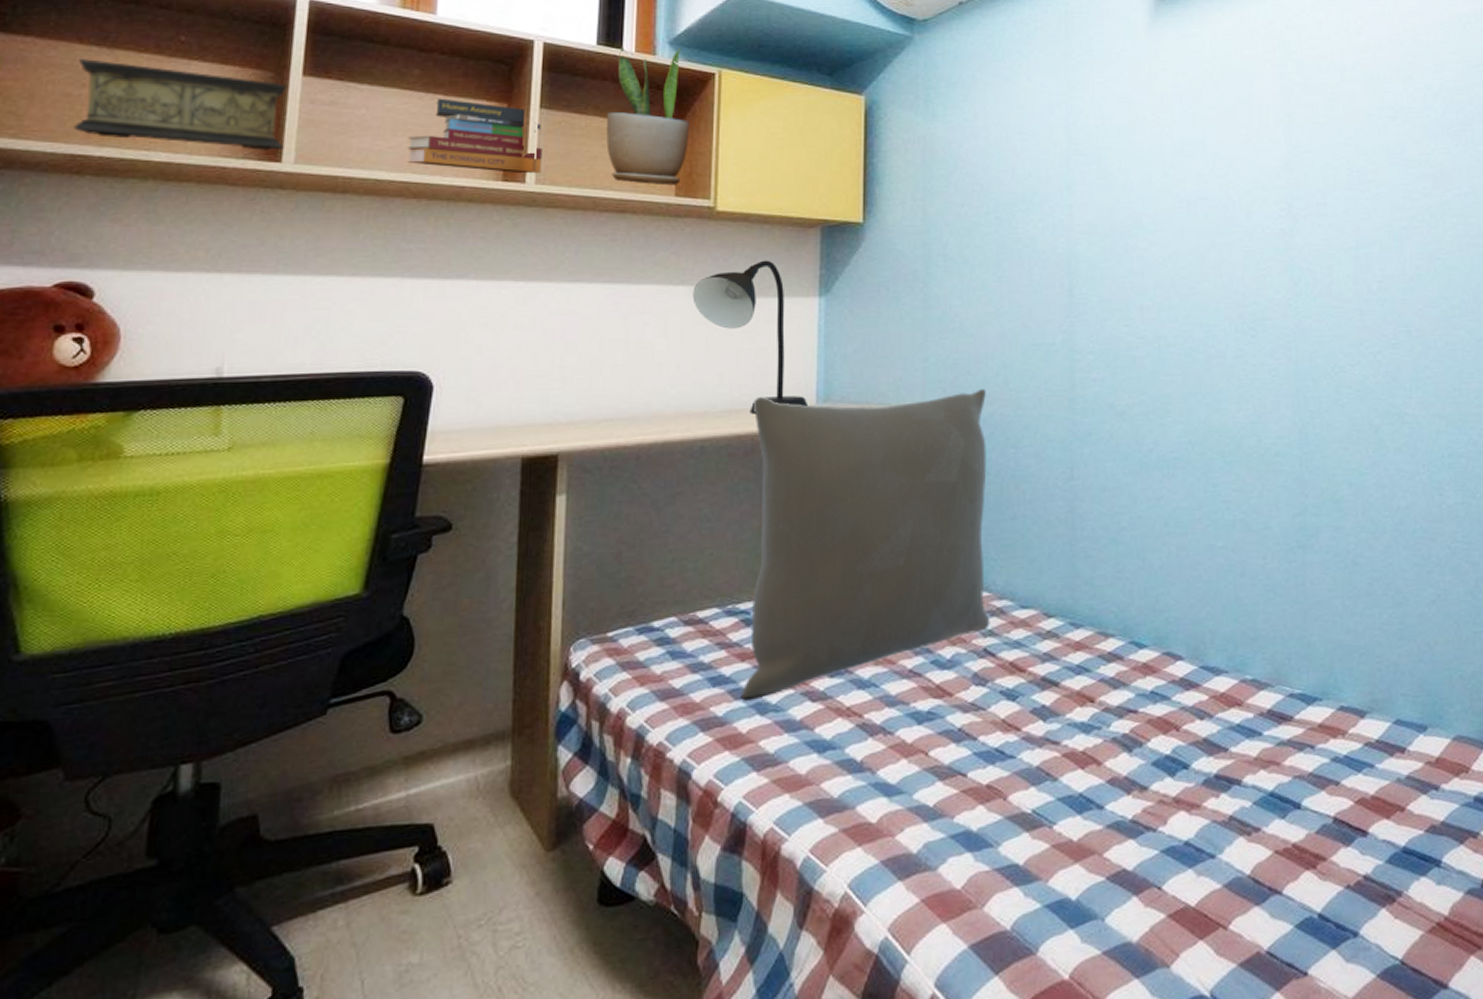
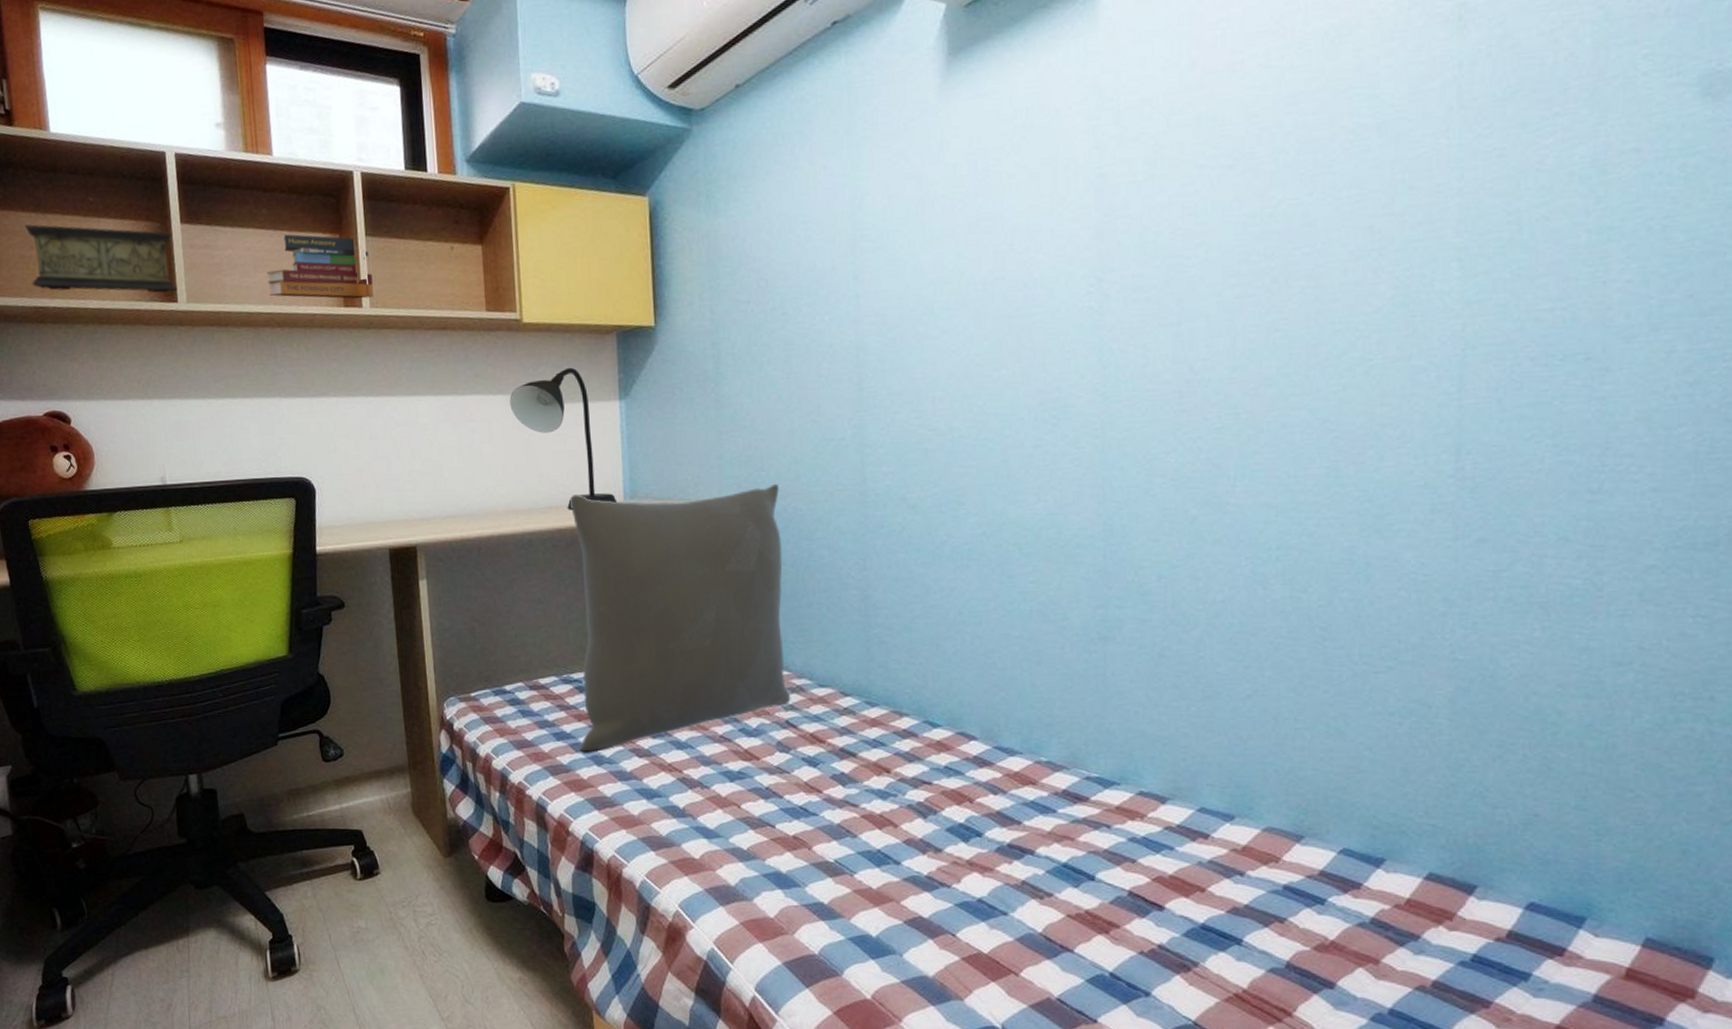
potted plant: present [606,47,689,186] -> none [421,164,493,302]

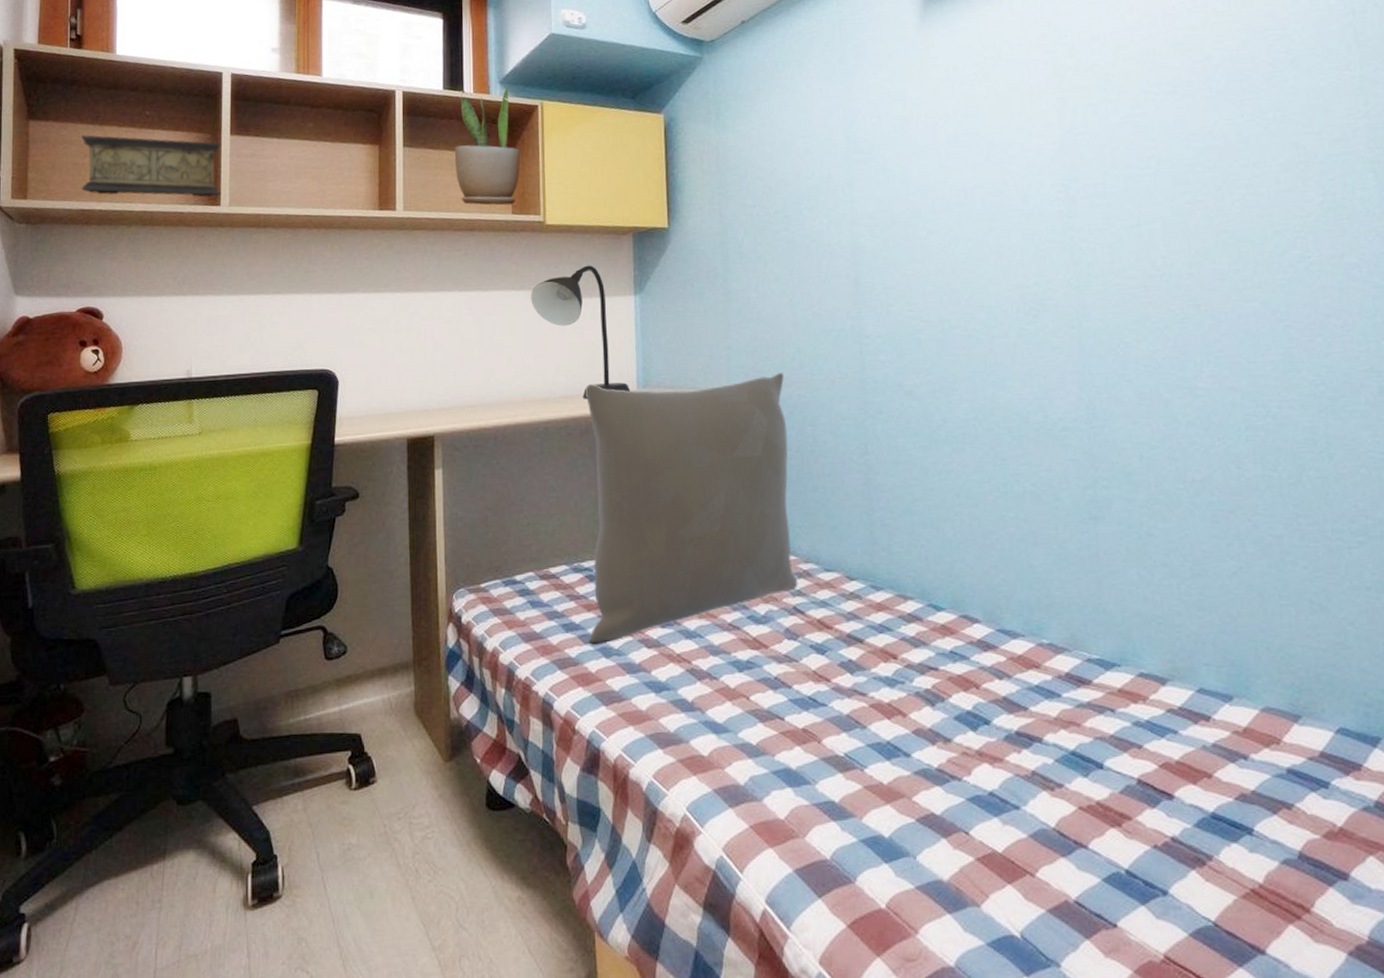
books: present [266,234,374,299] -> none [308,145,408,203]
potted plant: none [421,164,493,302] -> present [455,85,520,206]

